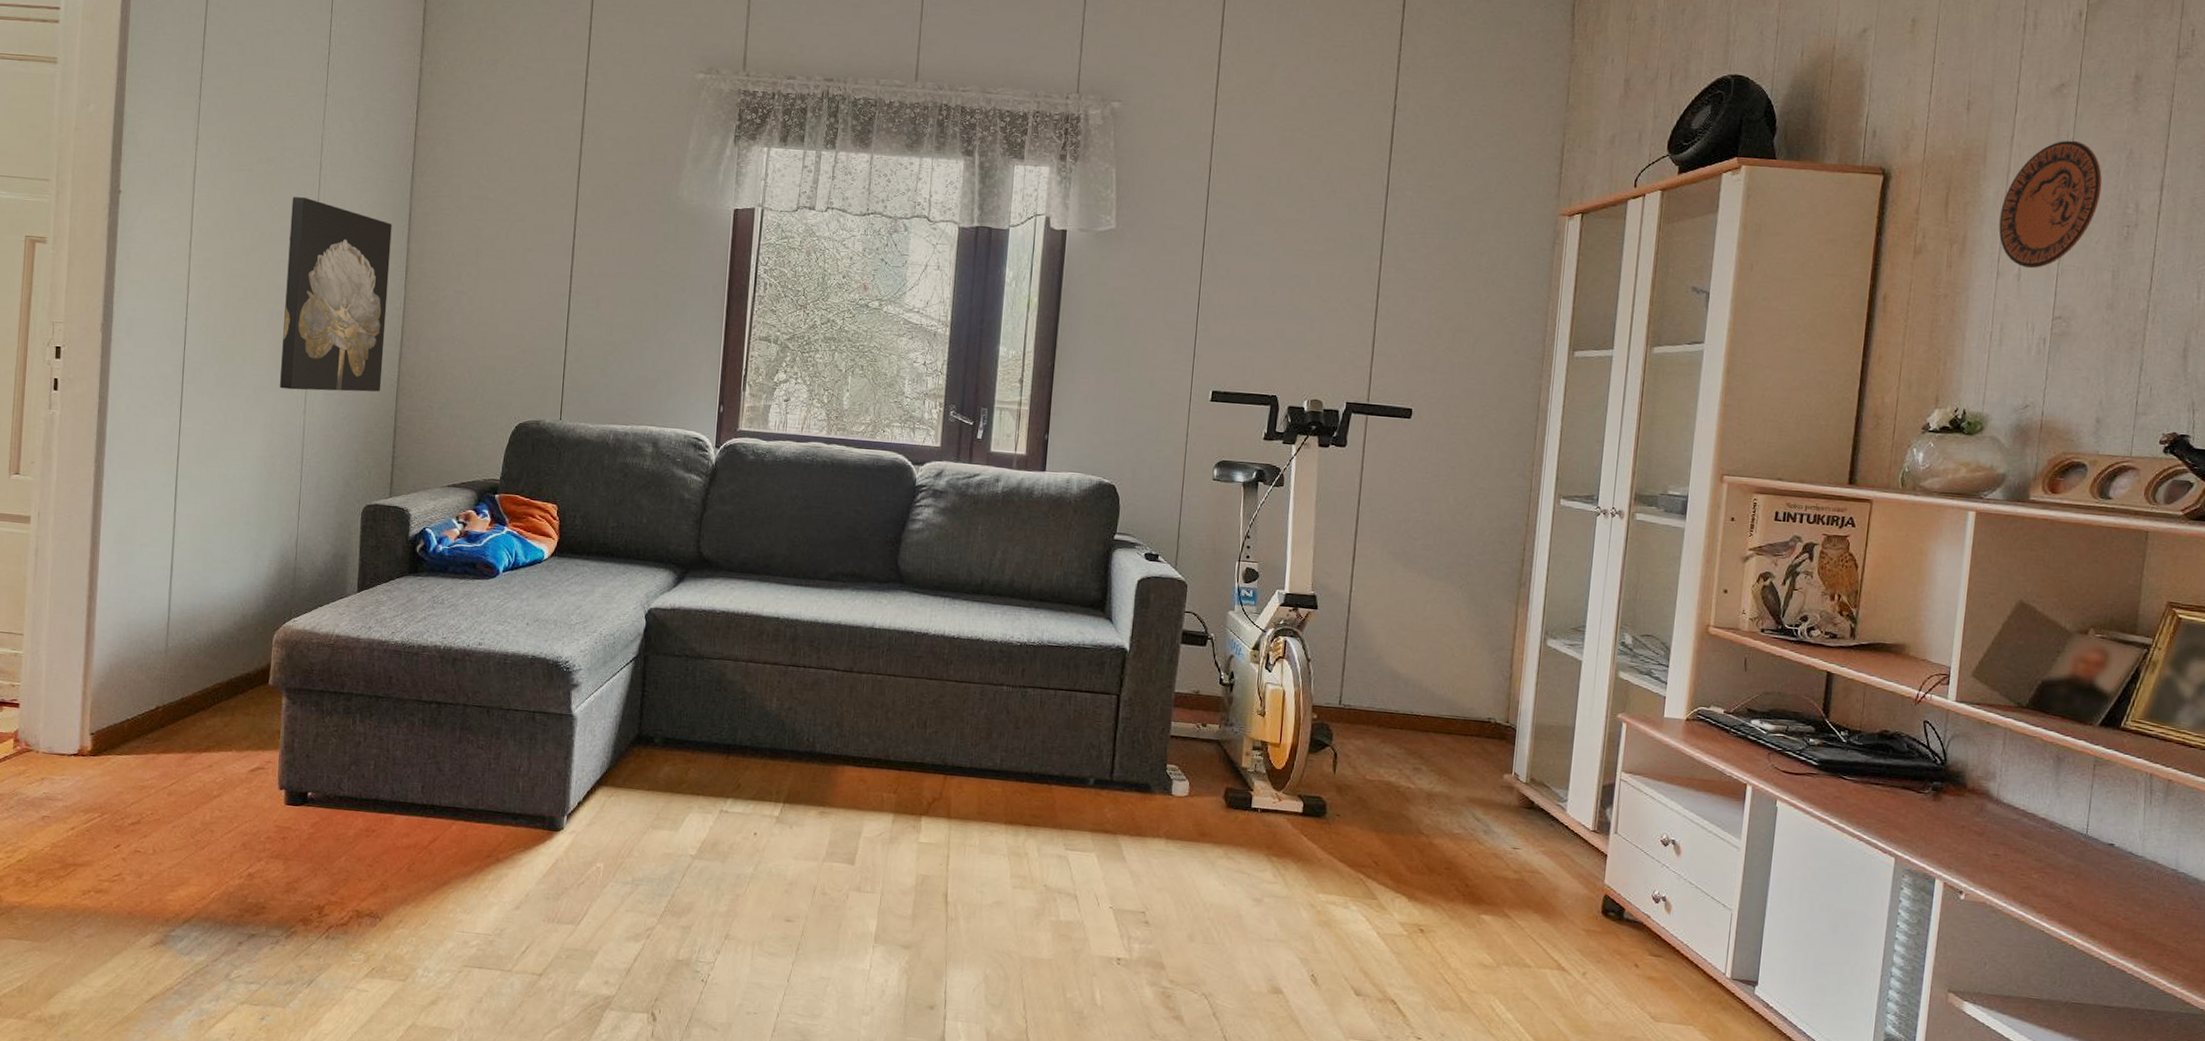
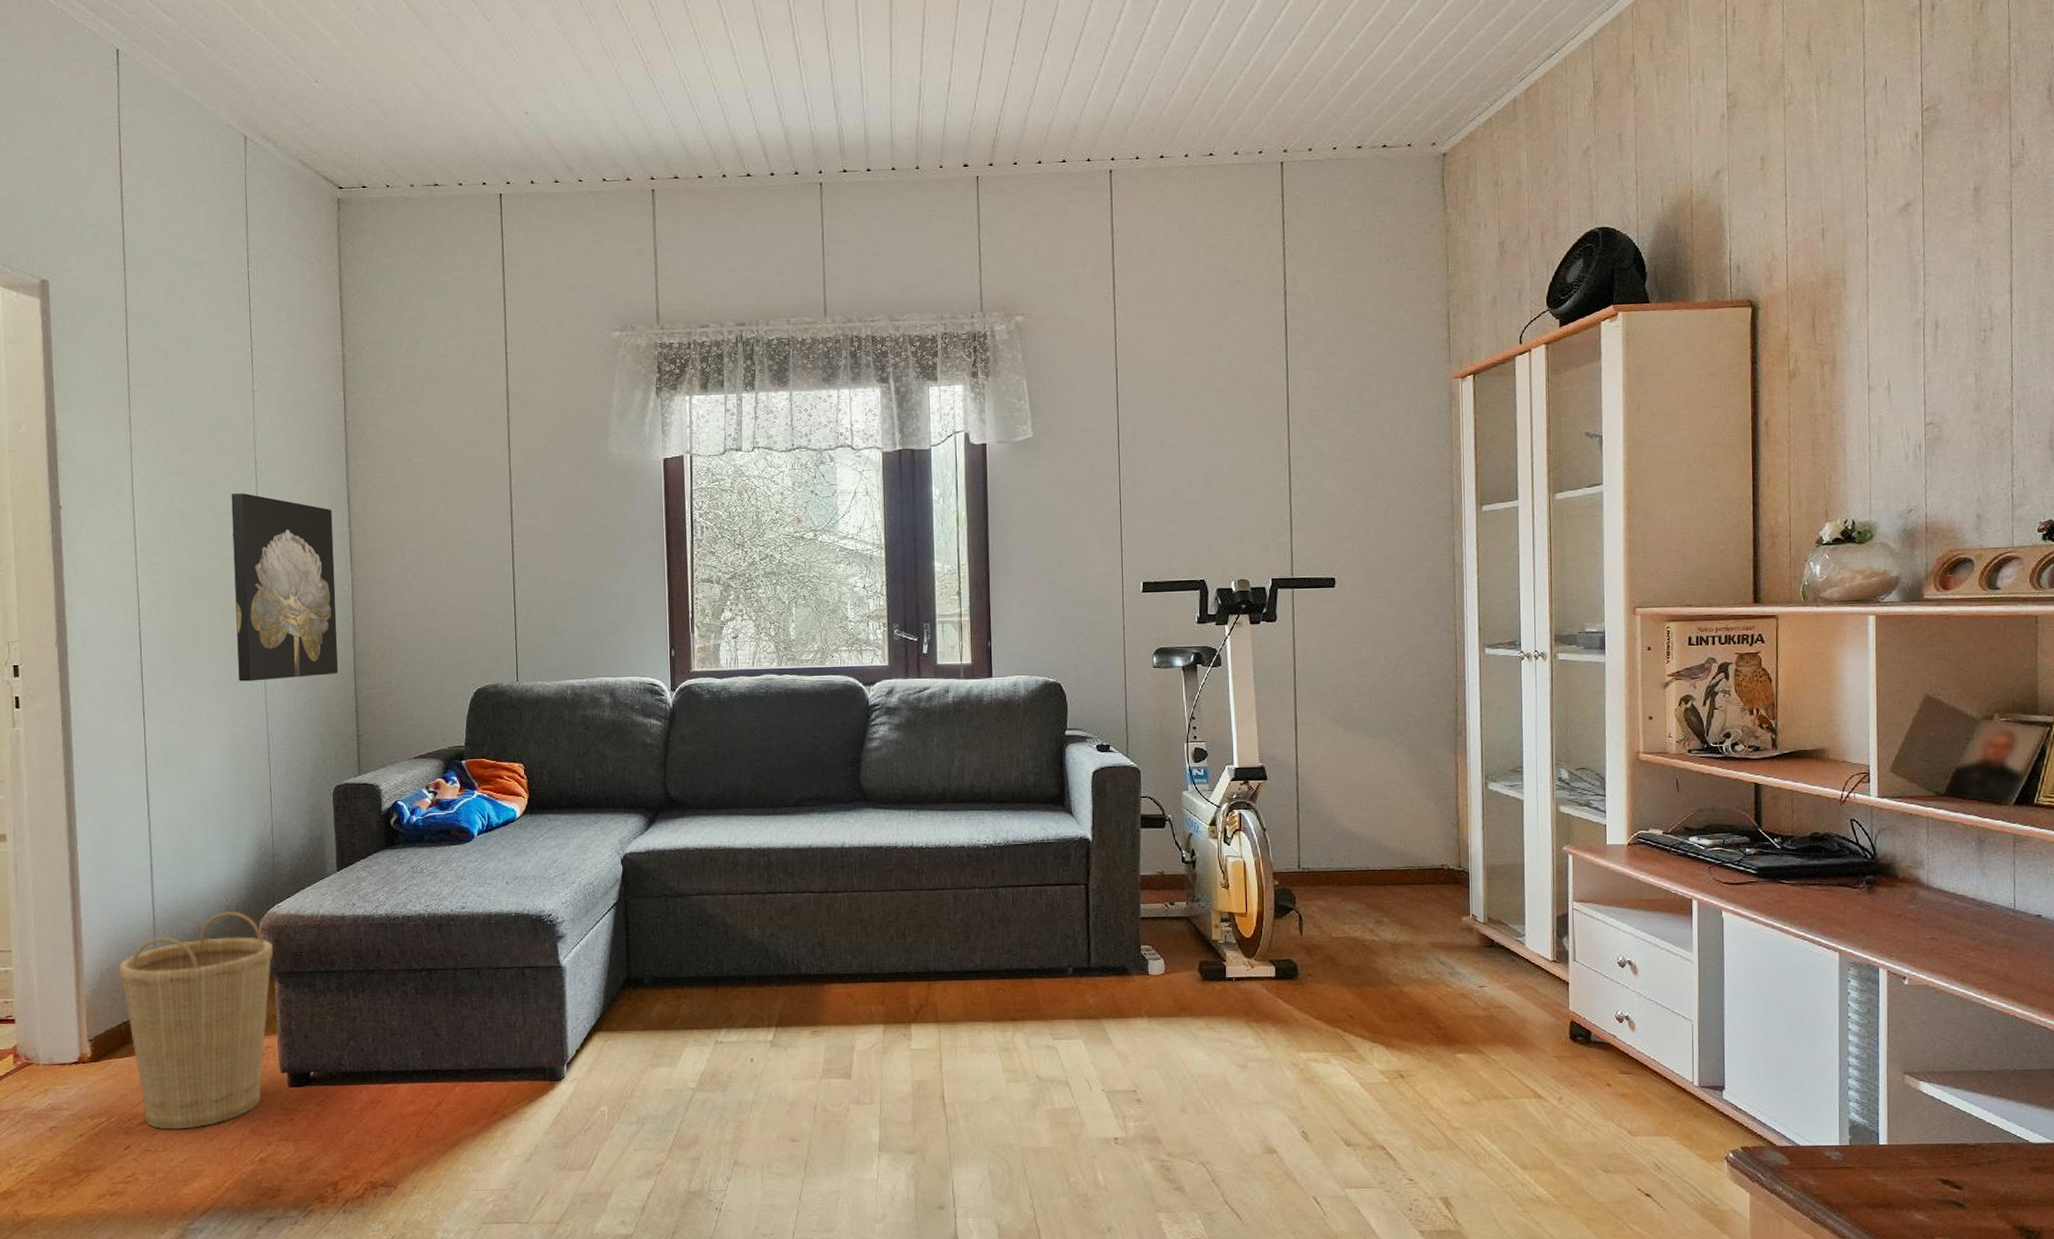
basket: none [128,619,285,836] -> present [118,910,274,1130]
decorative plate: present [1998,140,2102,269] -> none [1865,255,1956,380]

